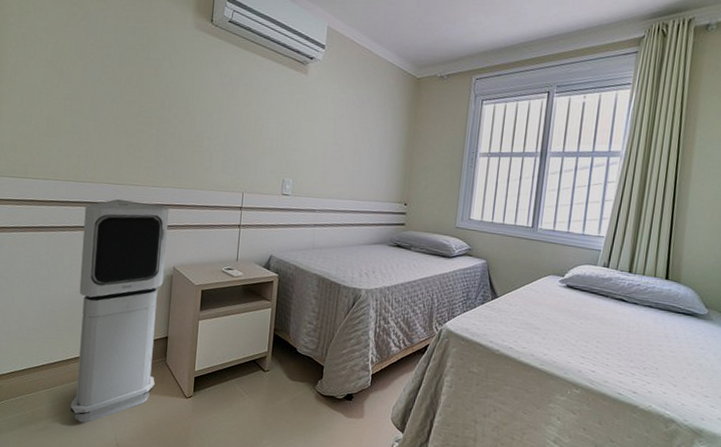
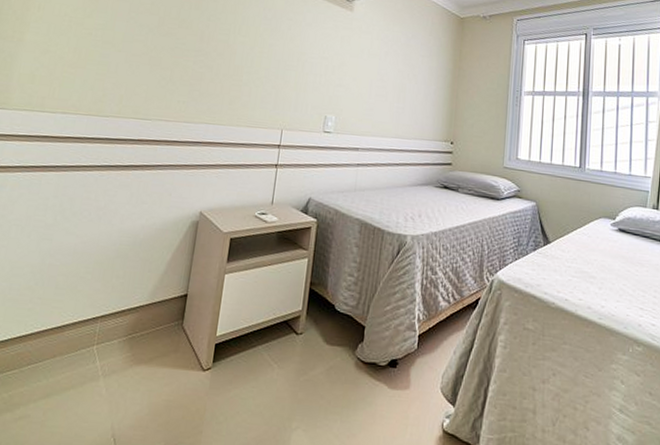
air purifier: present [70,199,170,423] -> none [58,136,201,408]

